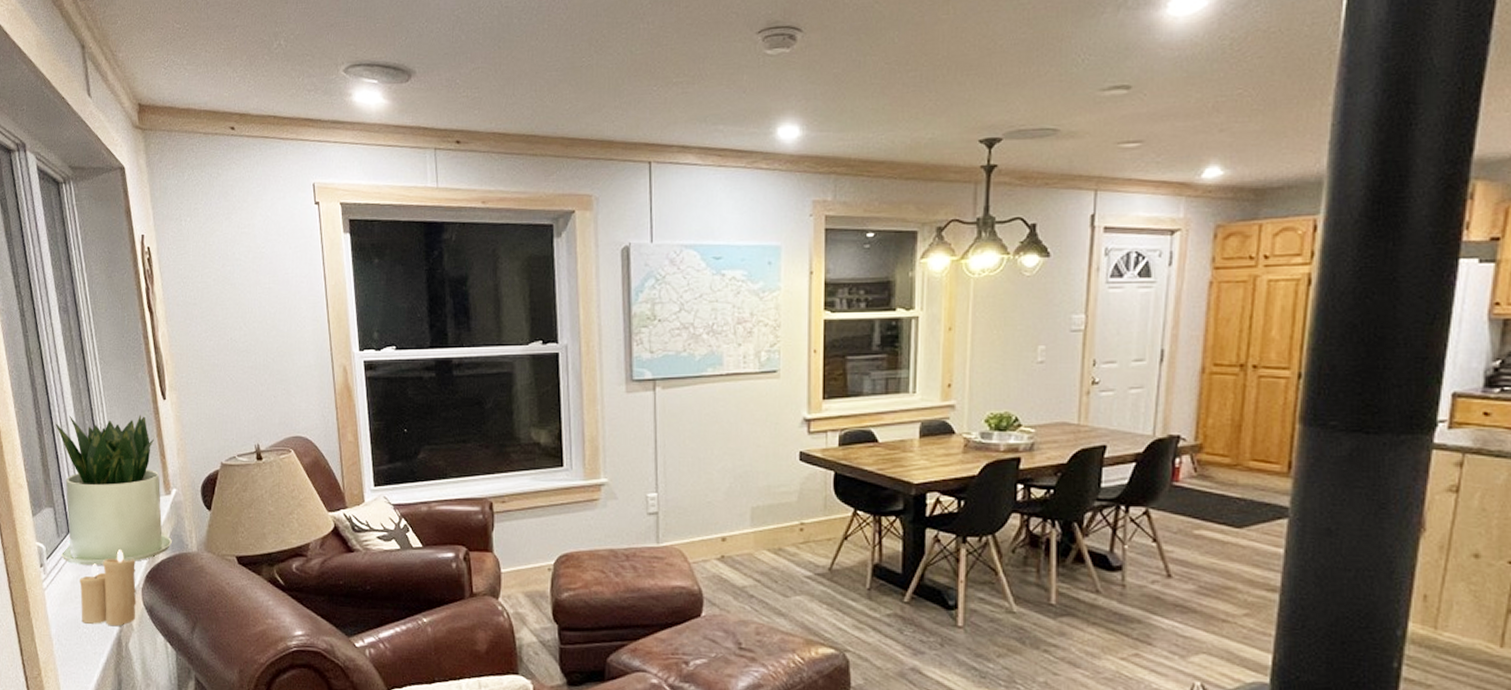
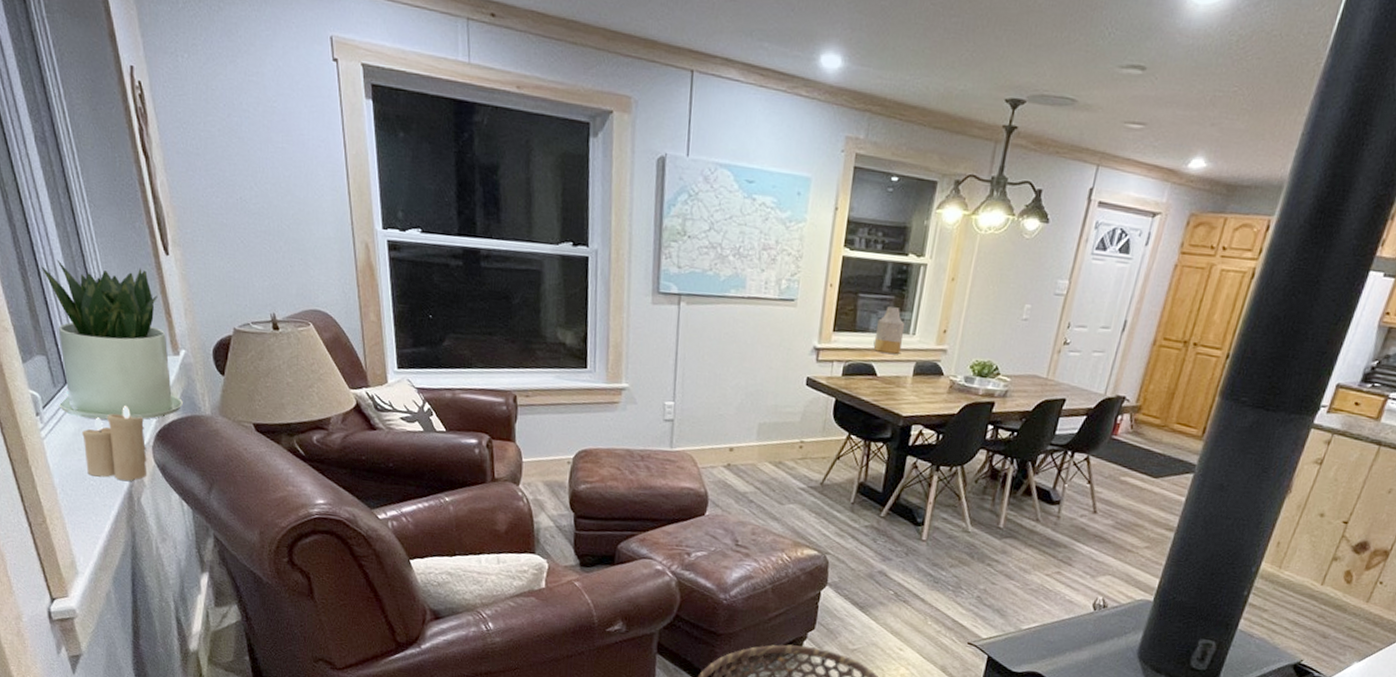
vase: none [870,366,903,417] -> present [873,306,906,355]

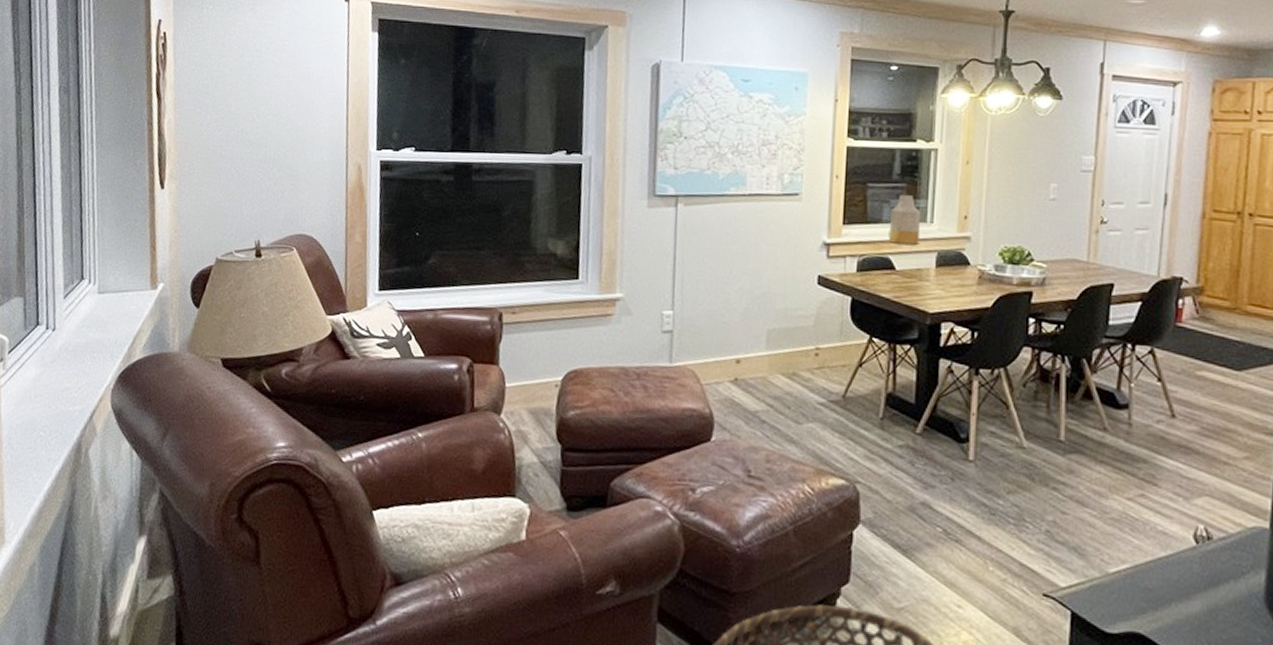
planter: present [41,259,184,420] -> none [23,200,153,362]
candle: present [82,406,147,482] -> none [39,346,109,431]

